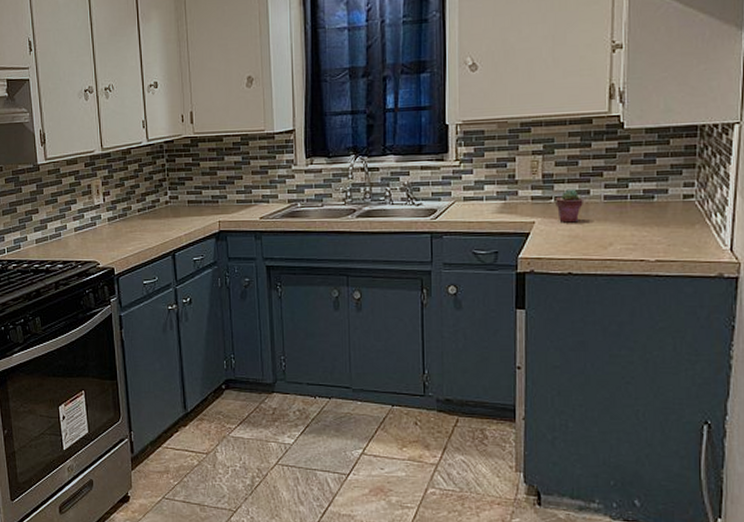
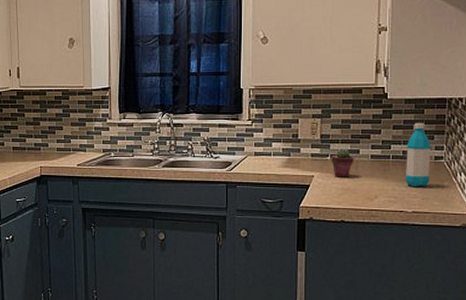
water bottle: none [646,155,679,232] -> present [405,122,431,187]

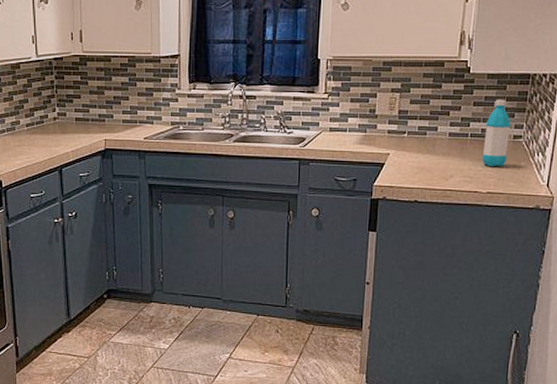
potted succulent: present [331,148,354,177] -> none [408,125,432,156]

